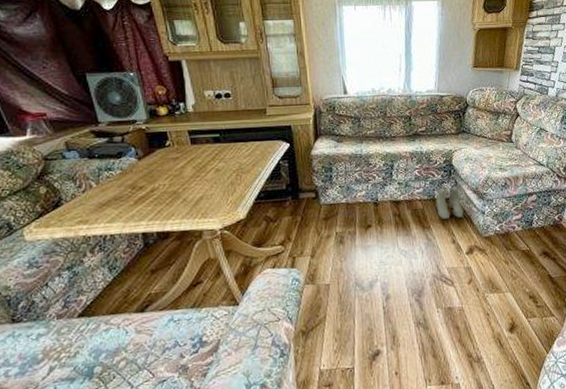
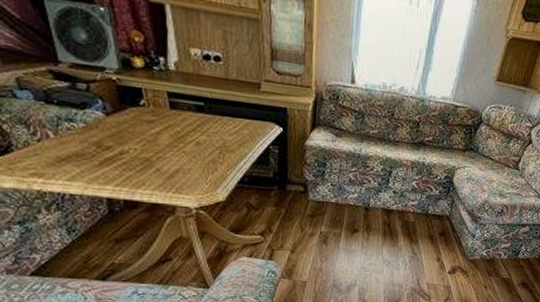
boots: present [436,185,464,220] -> none [427,202,455,237]

